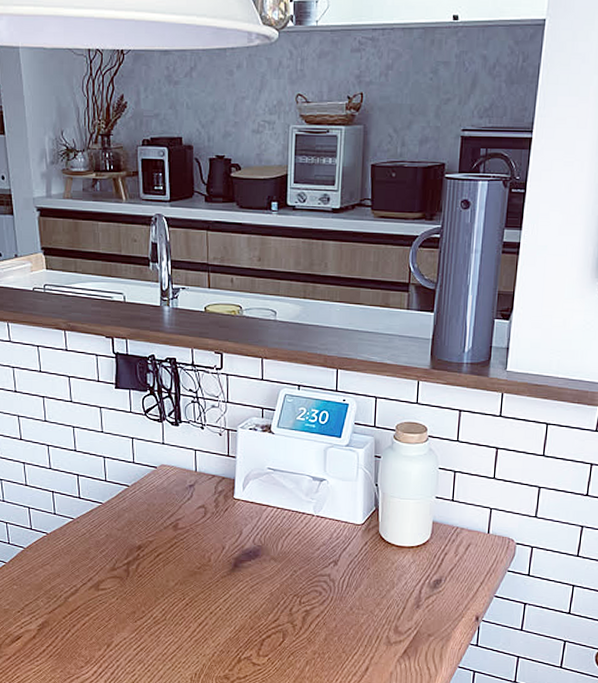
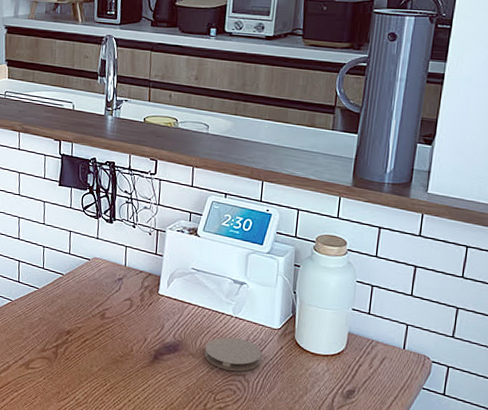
coaster: none [286,537,346,572] -> present [204,337,262,372]

